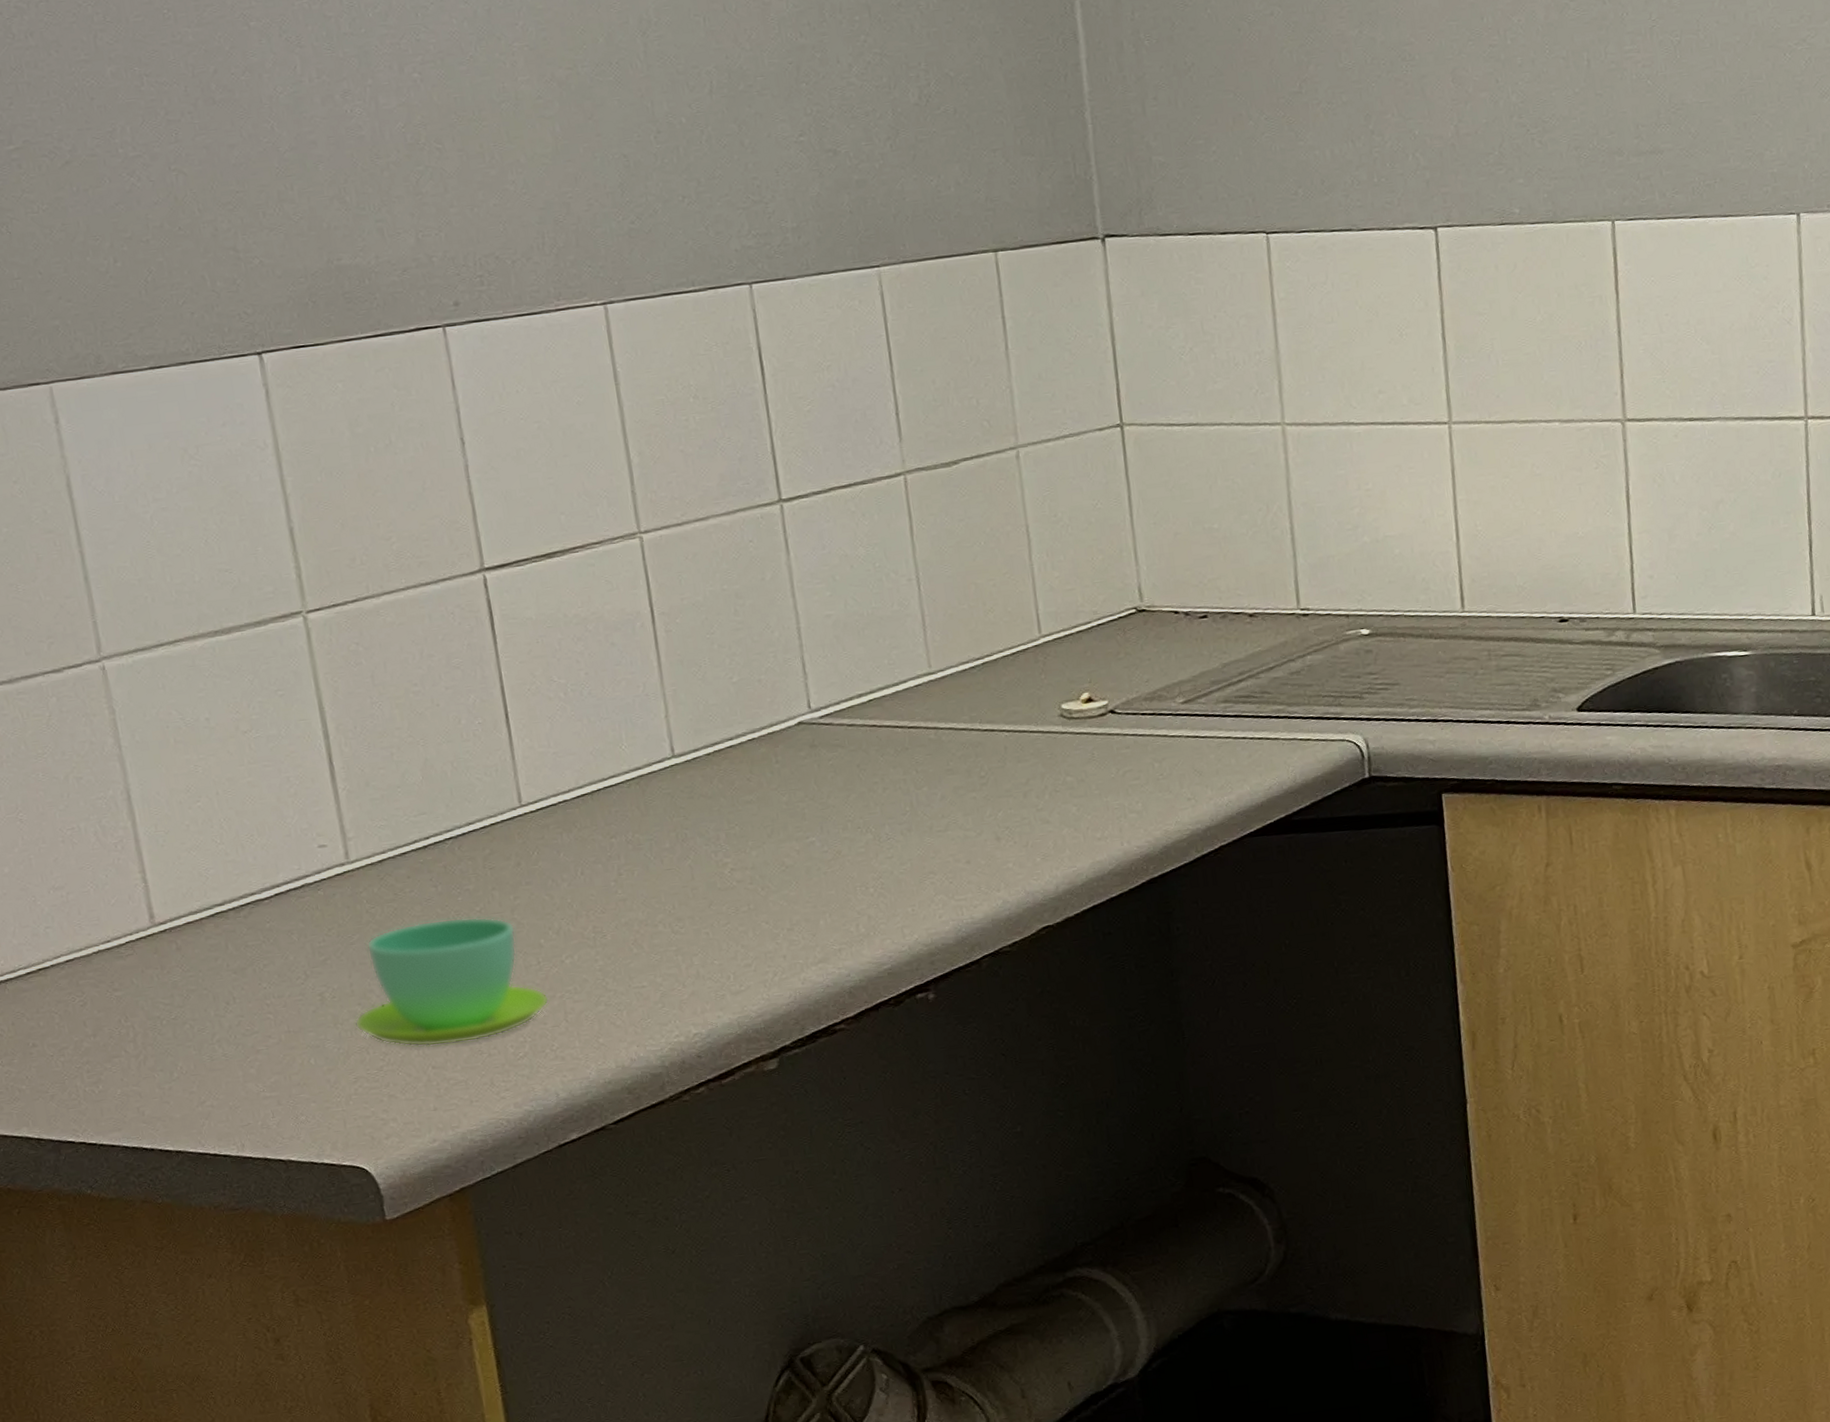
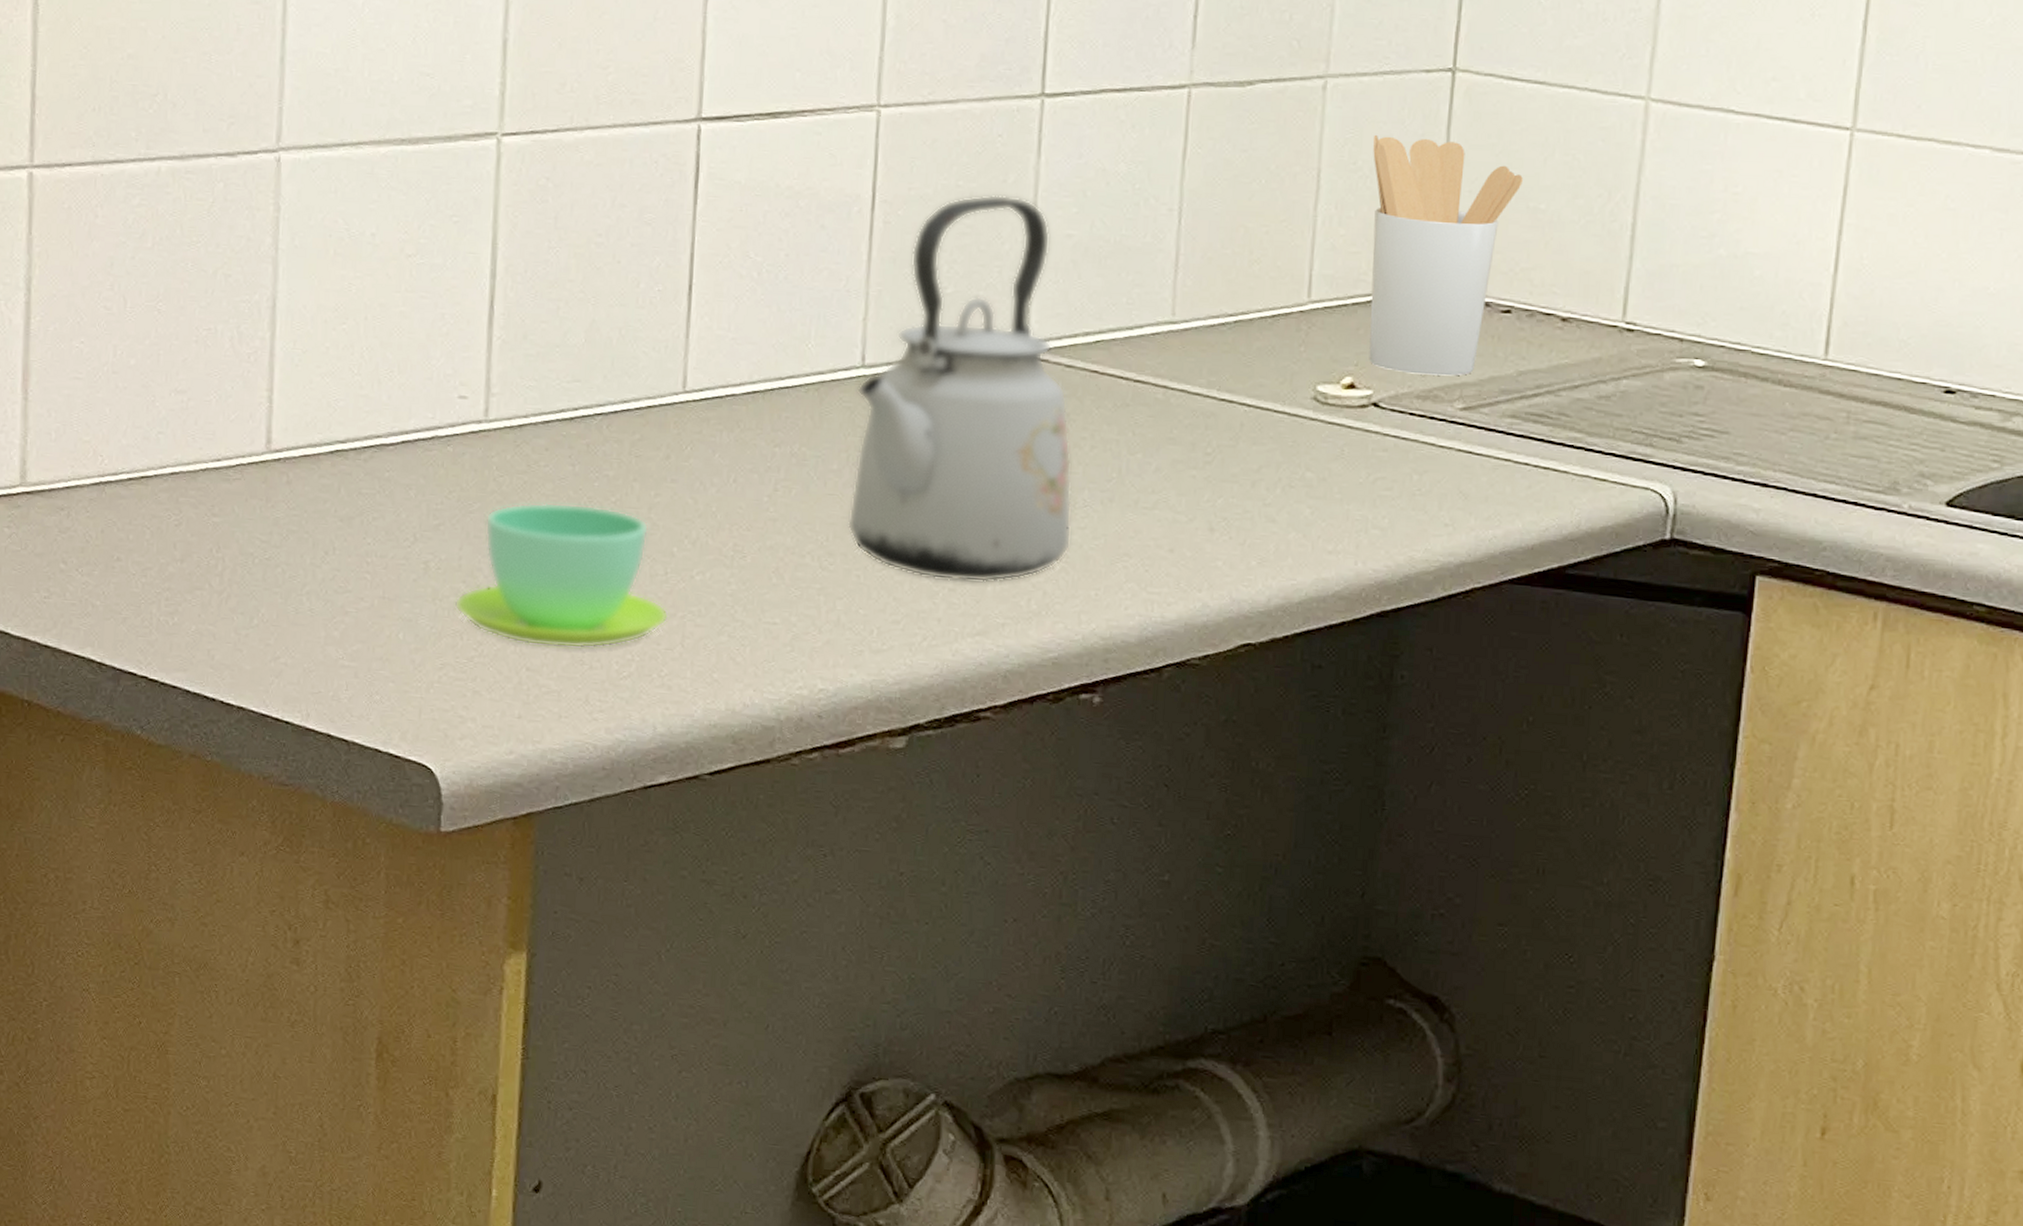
kettle: none [672,590,883,924] -> present [848,194,1072,583]
utensil holder: none [1067,484,1196,681] -> present [1369,134,1523,376]

